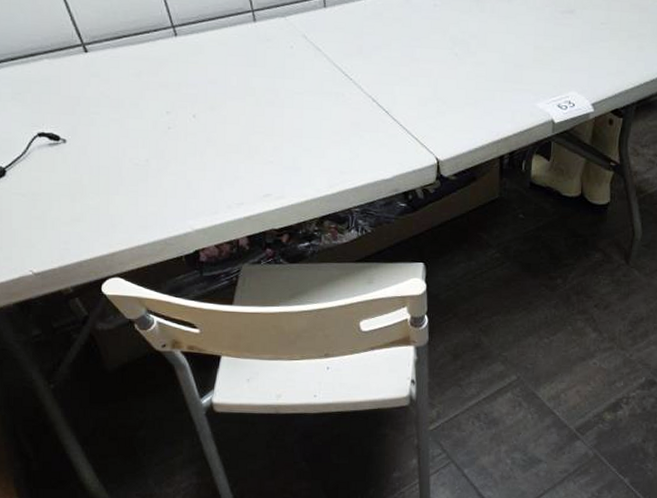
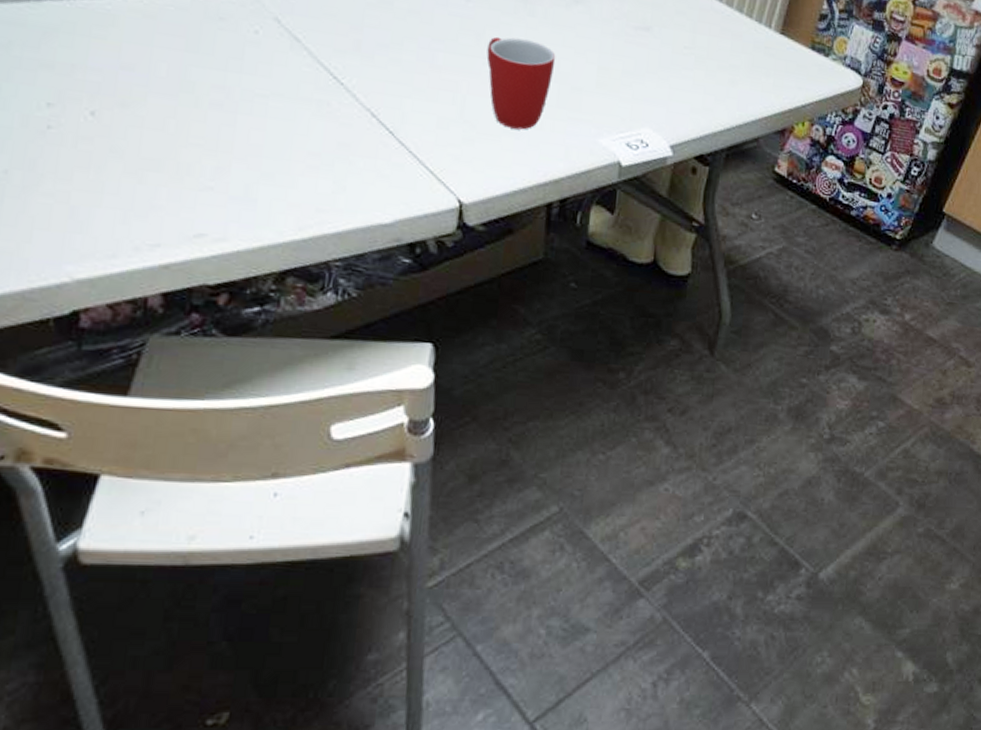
mug: none [451,31,502,102] -> present [486,36,556,130]

